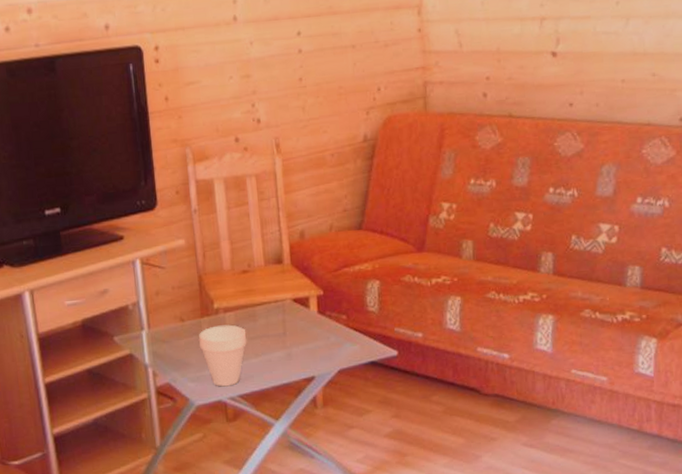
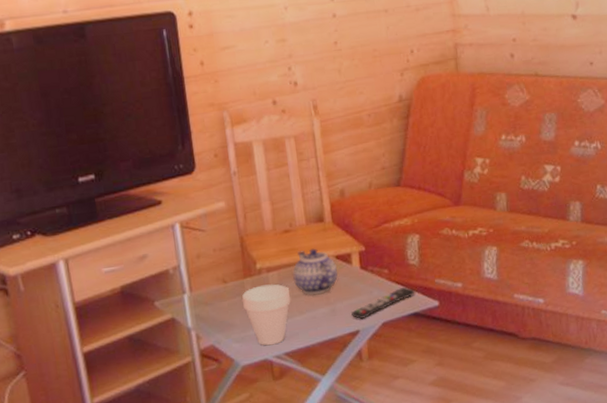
teapot: none [249,290,295,338] -> present [292,248,338,295]
remote control: none [307,335,374,365] -> present [351,287,415,319]

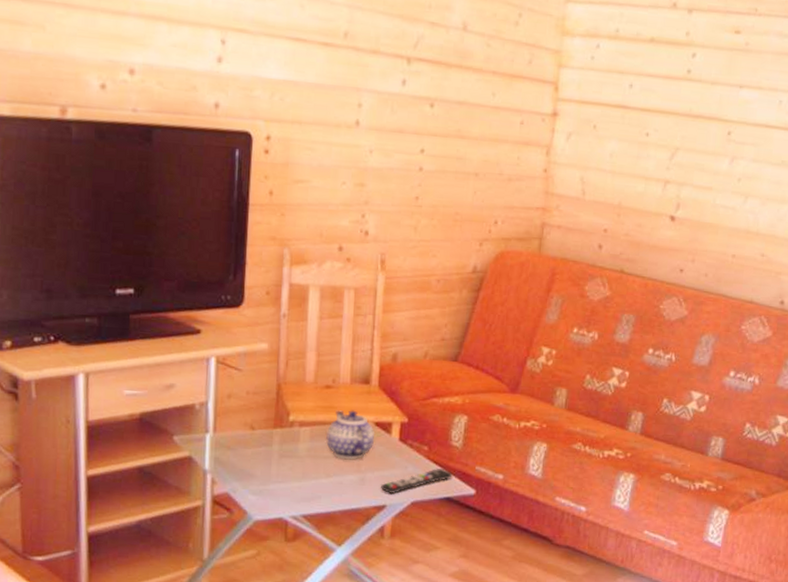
cup: present [241,284,291,347] -> none [267,439,320,506]

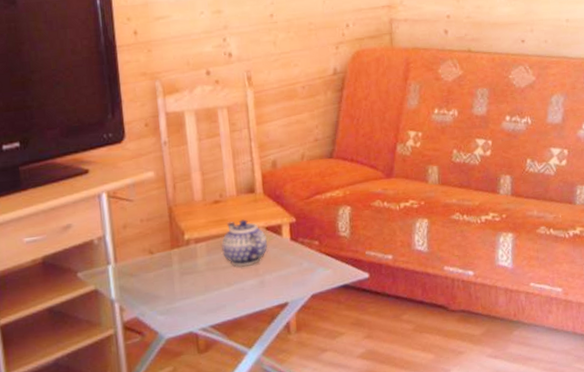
remote control: present [381,469,453,494] -> none [280,259,346,291]

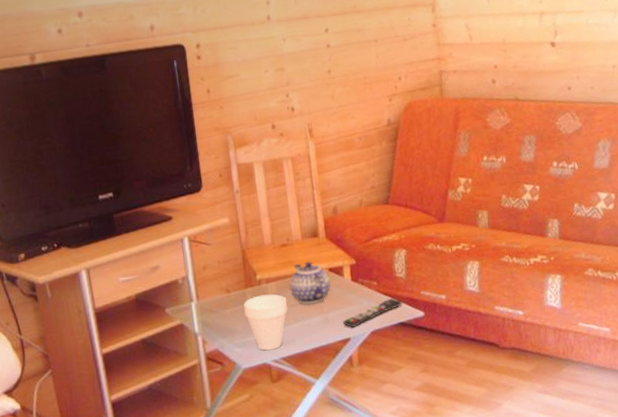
cup: none [168,255,219,319] -> present [243,294,288,352]
remote control: none [280,259,346,291] -> present [343,298,402,327]

